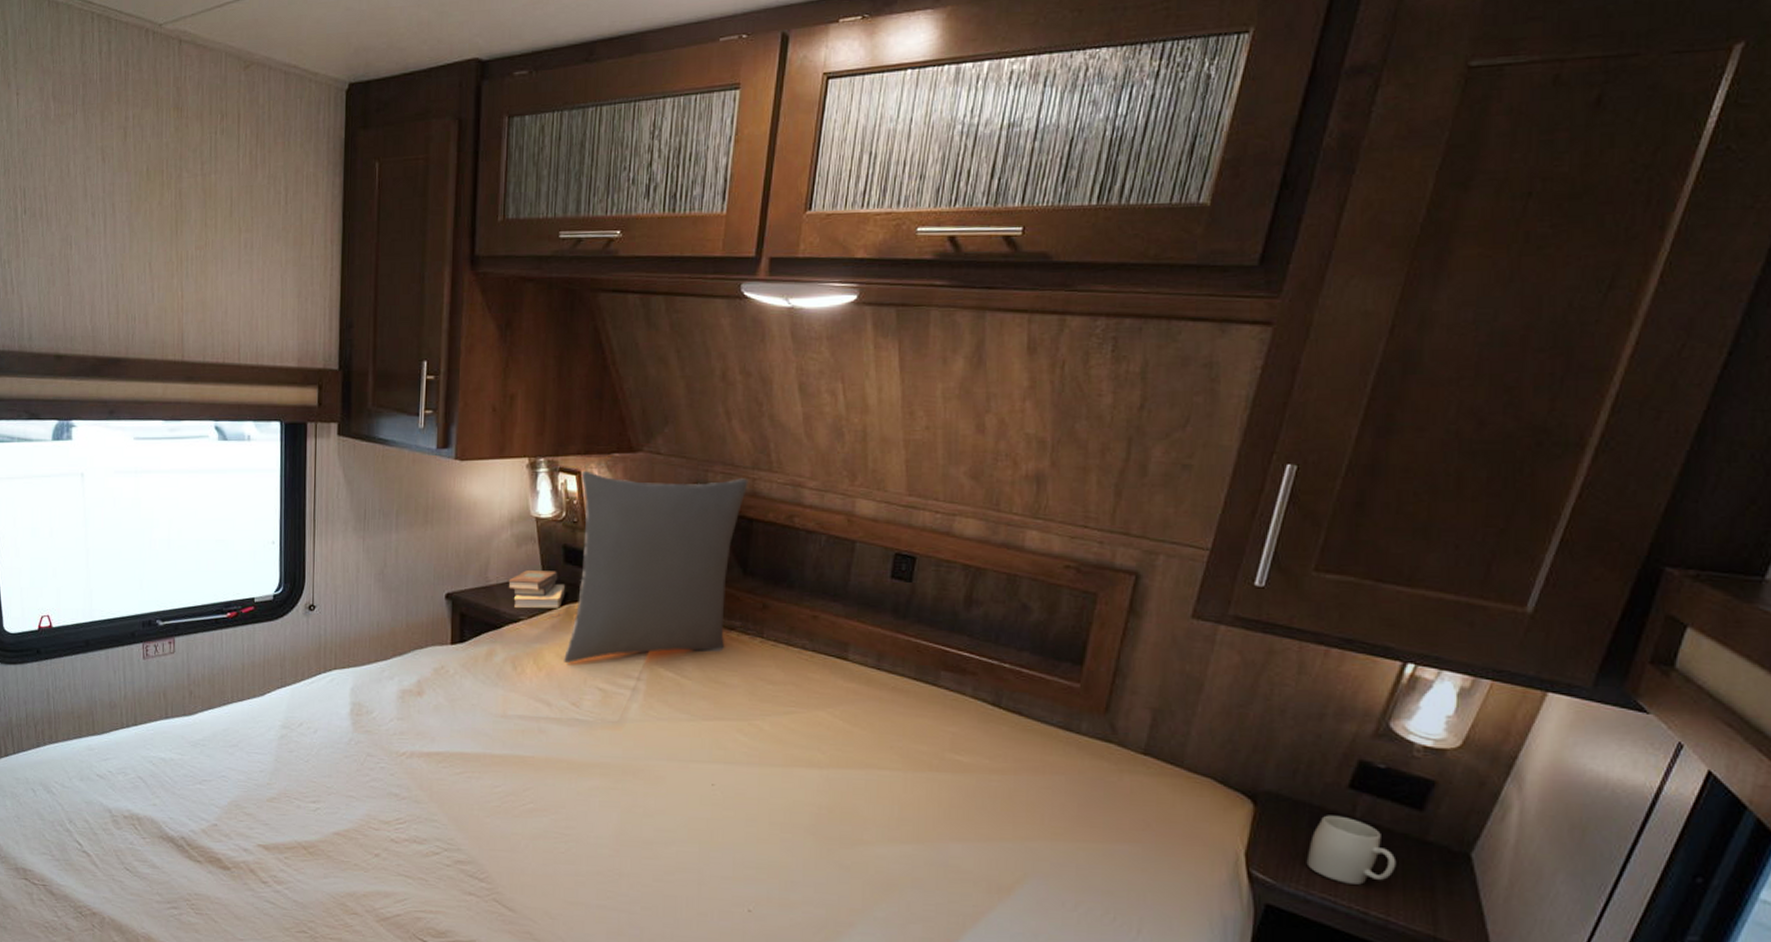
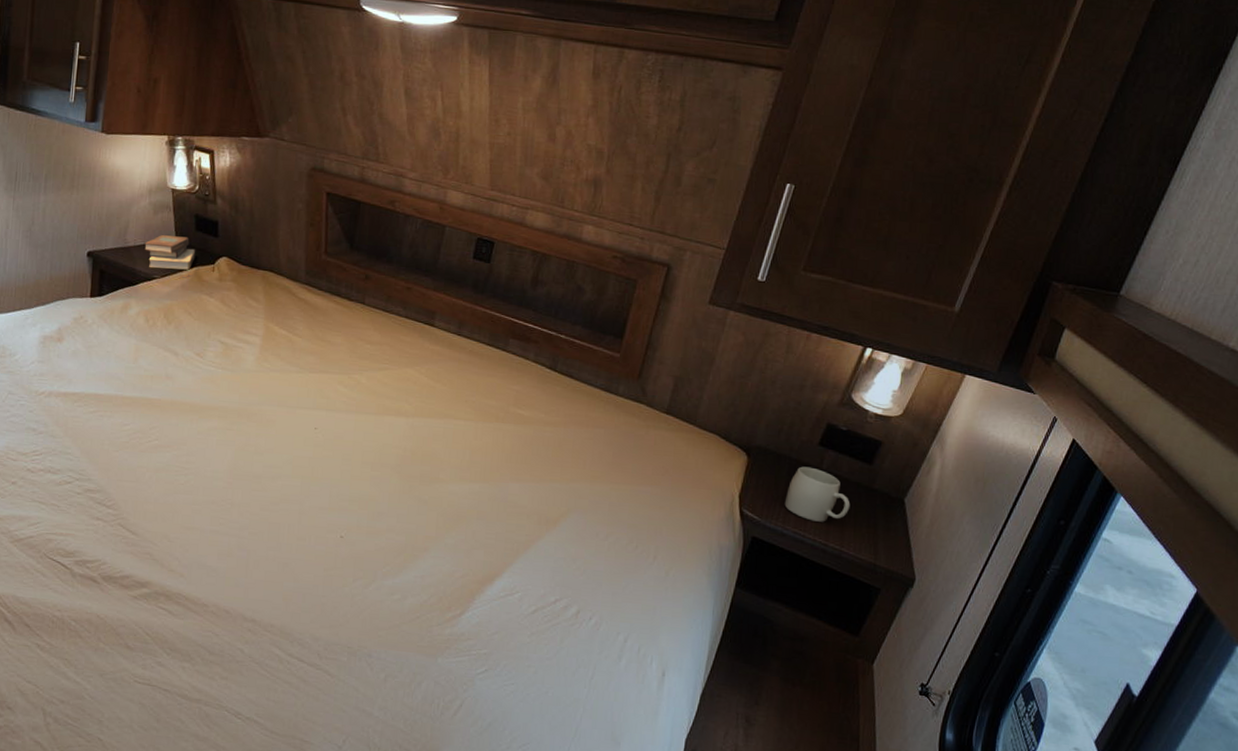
pillow: present [563,471,748,663] -> none [190,151,359,318]

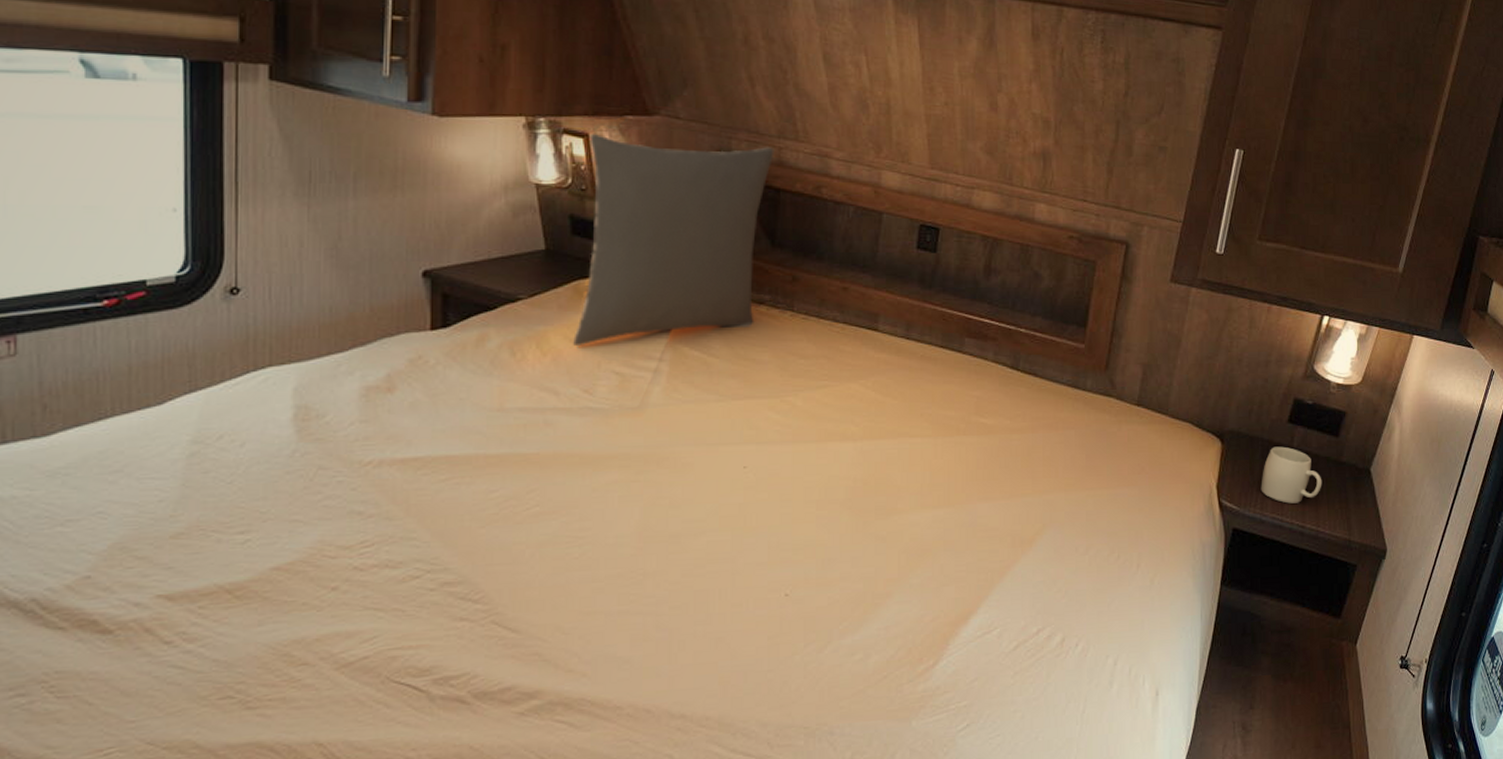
books: present [144,234,196,270] -> none [503,242,574,287]
pillow: none [190,151,359,318] -> present [572,134,774,345]

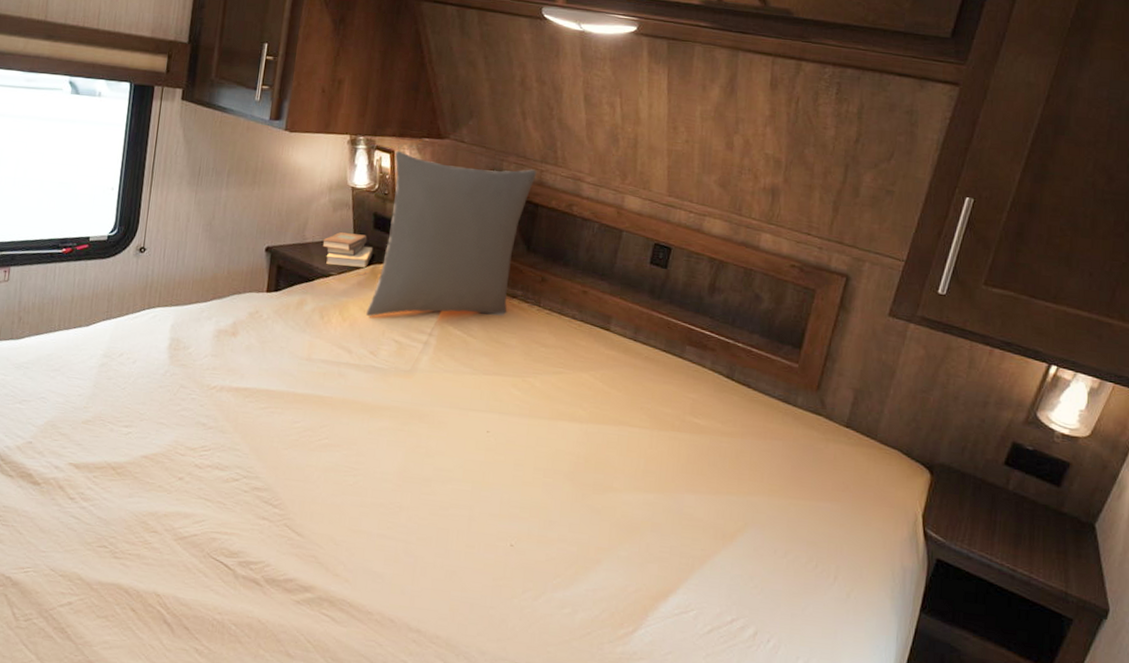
books: none [503,242,574,287] -> present [322,231,374,268]
mug: present [1261,446,1322,504] -> none [970,486,1039,546]

